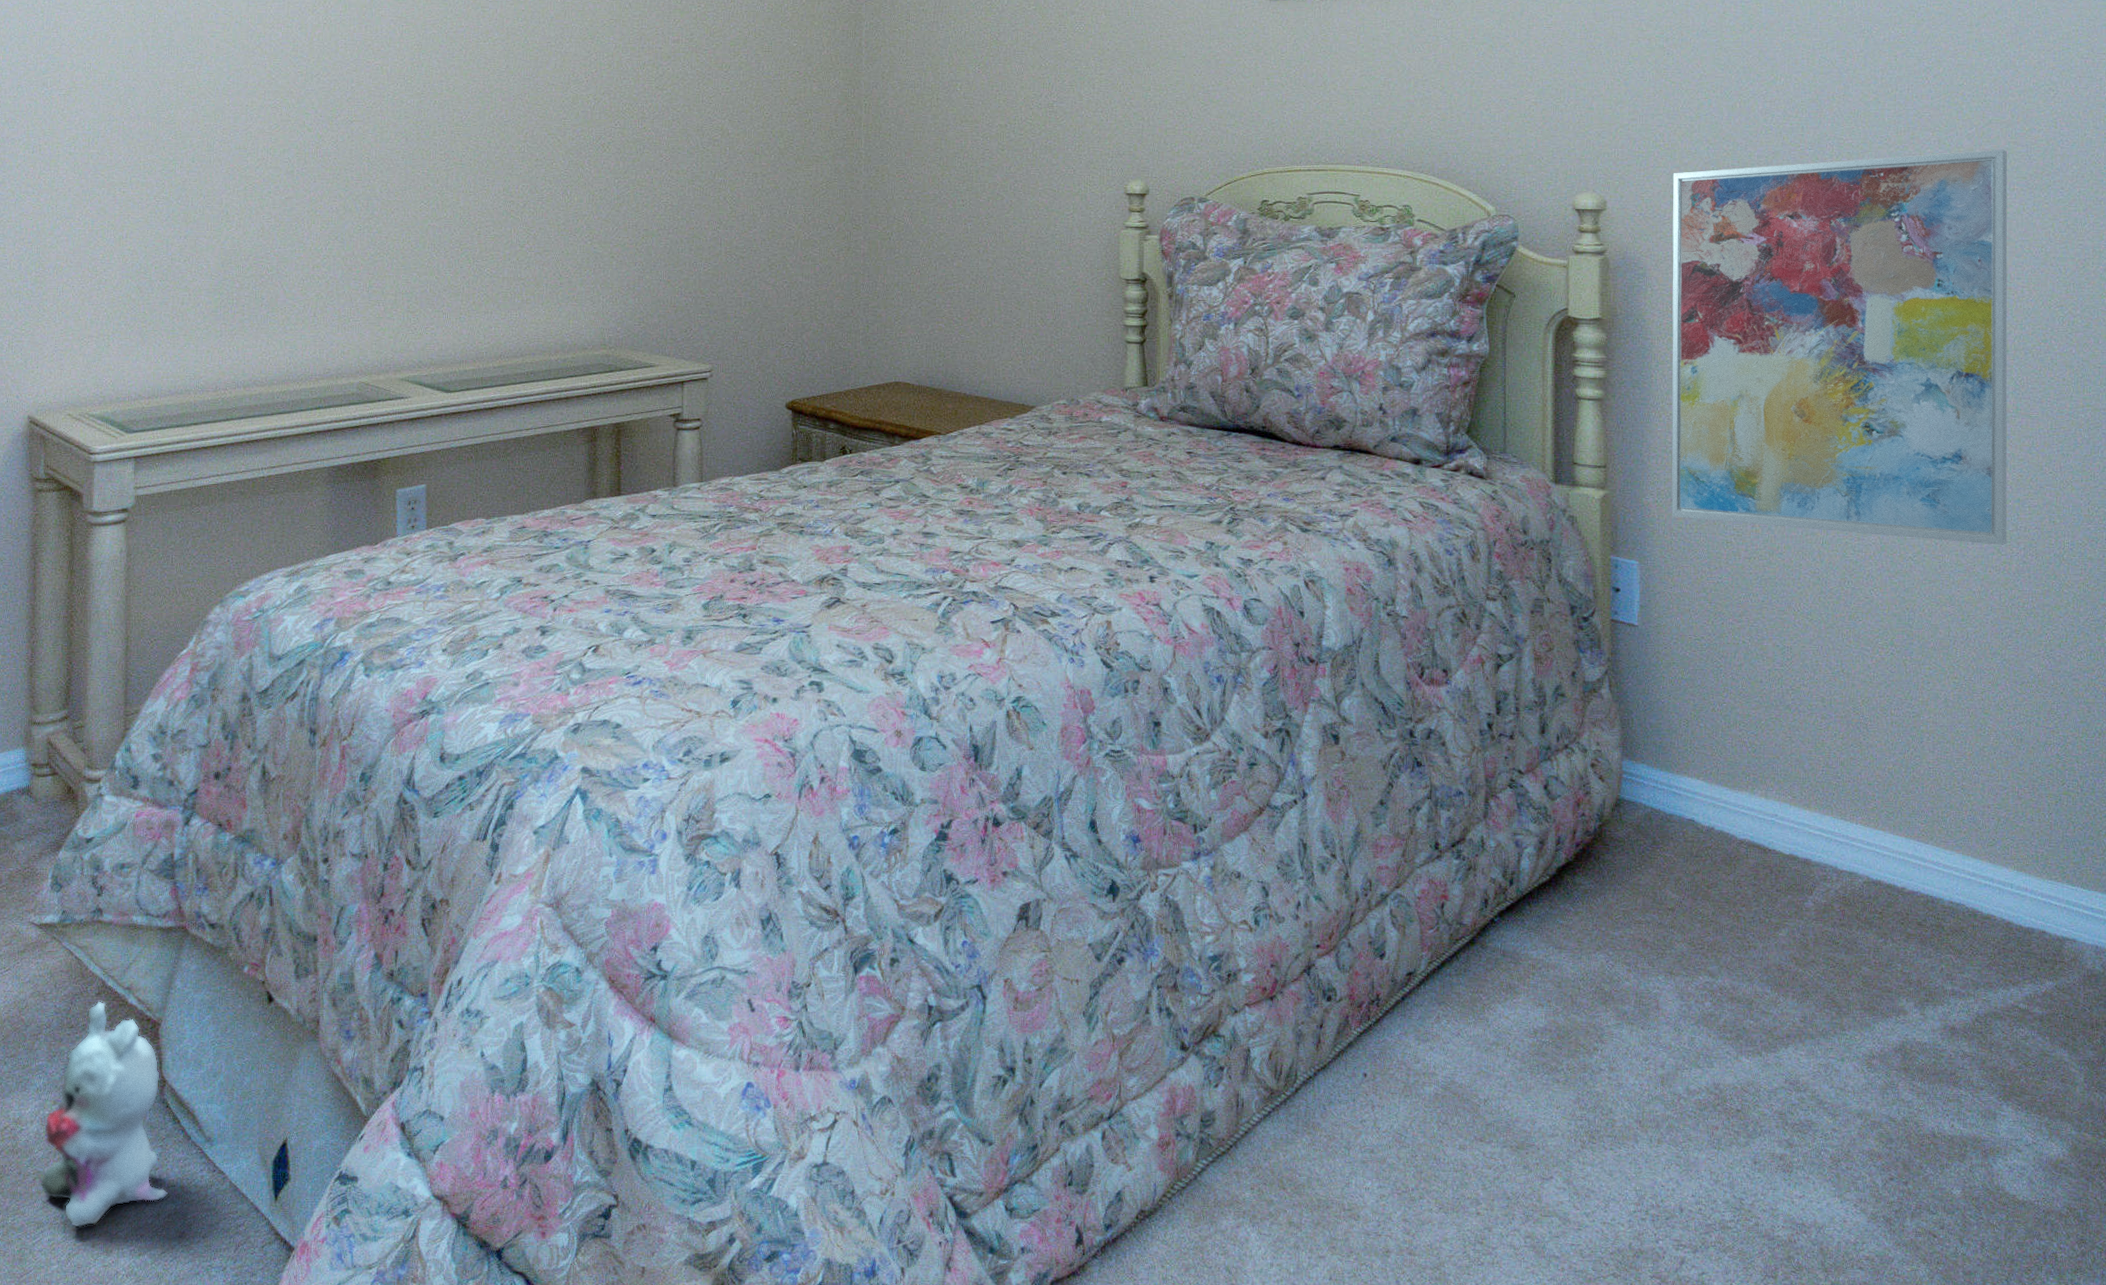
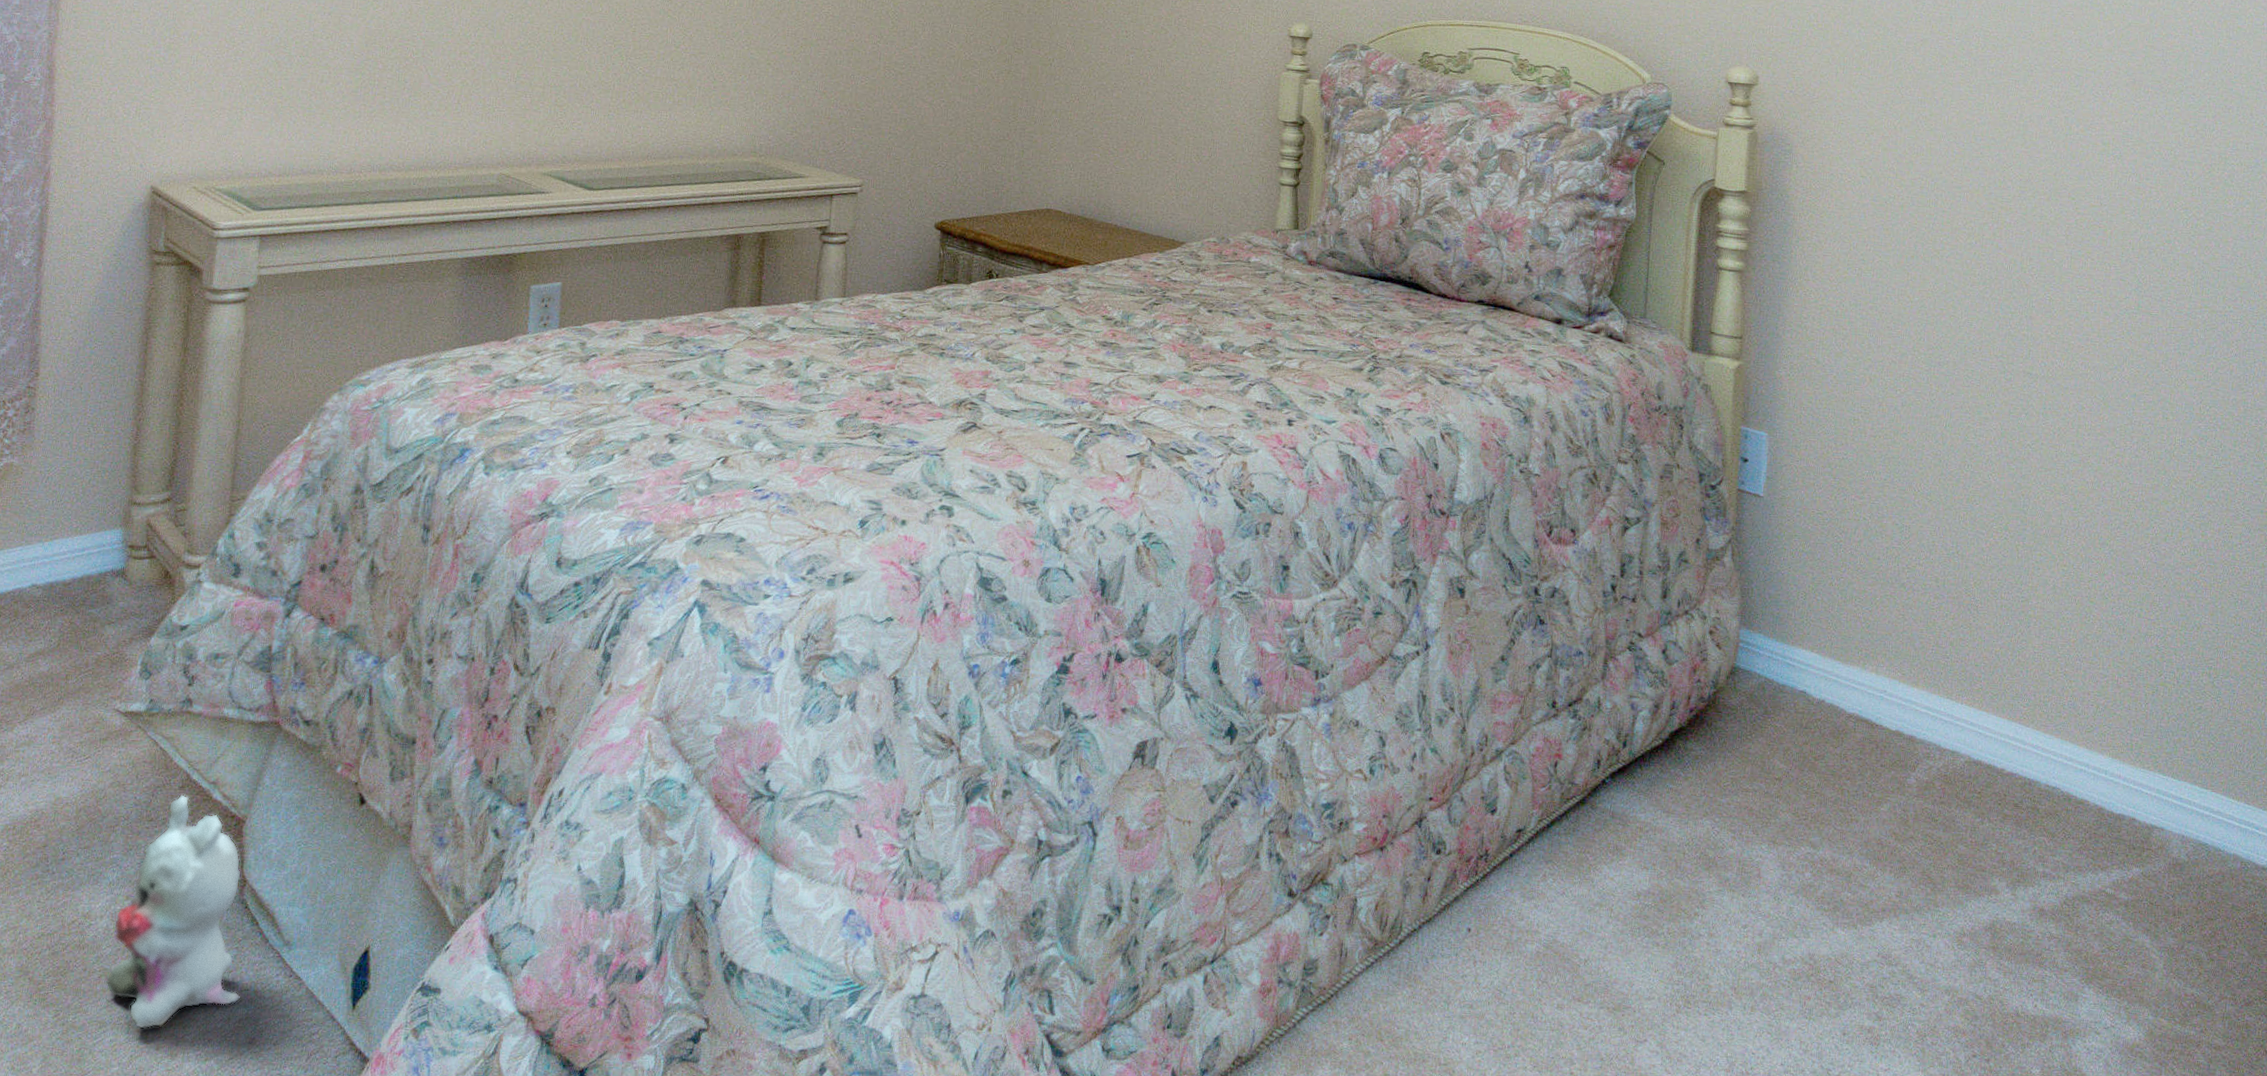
wall art: present [1671,149,2008,545] -> none [1802,52,2144,438]

